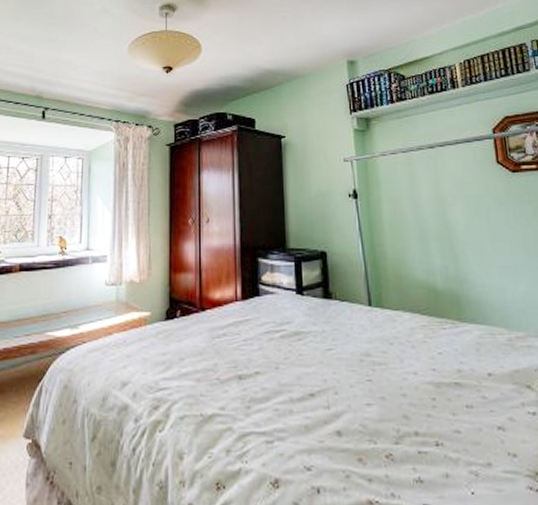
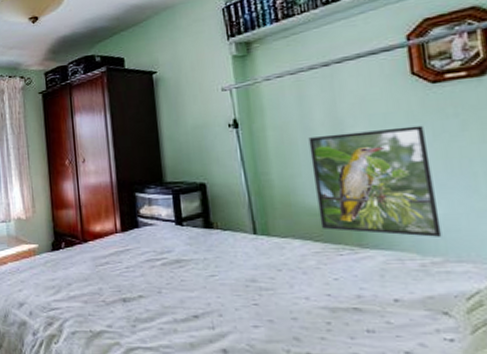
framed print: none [417,209,524,313] -> present [308,125,442,237]

